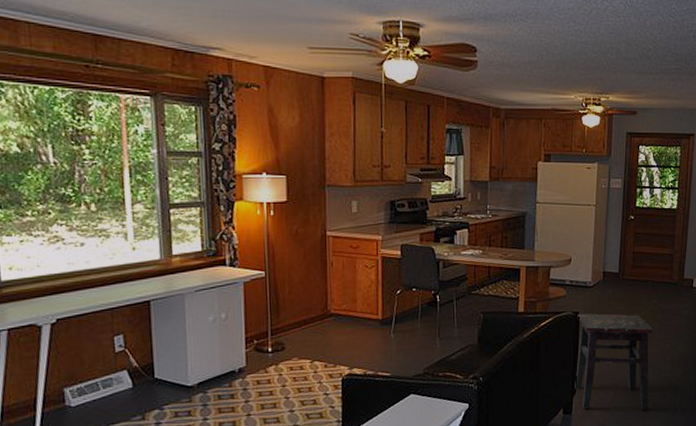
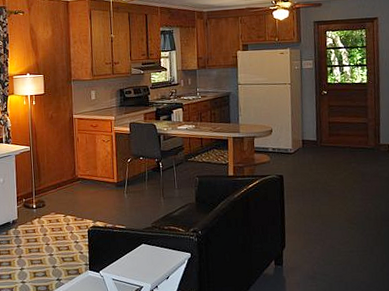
side table: present [575,313,654,410] -> none [281,176,357,264]

